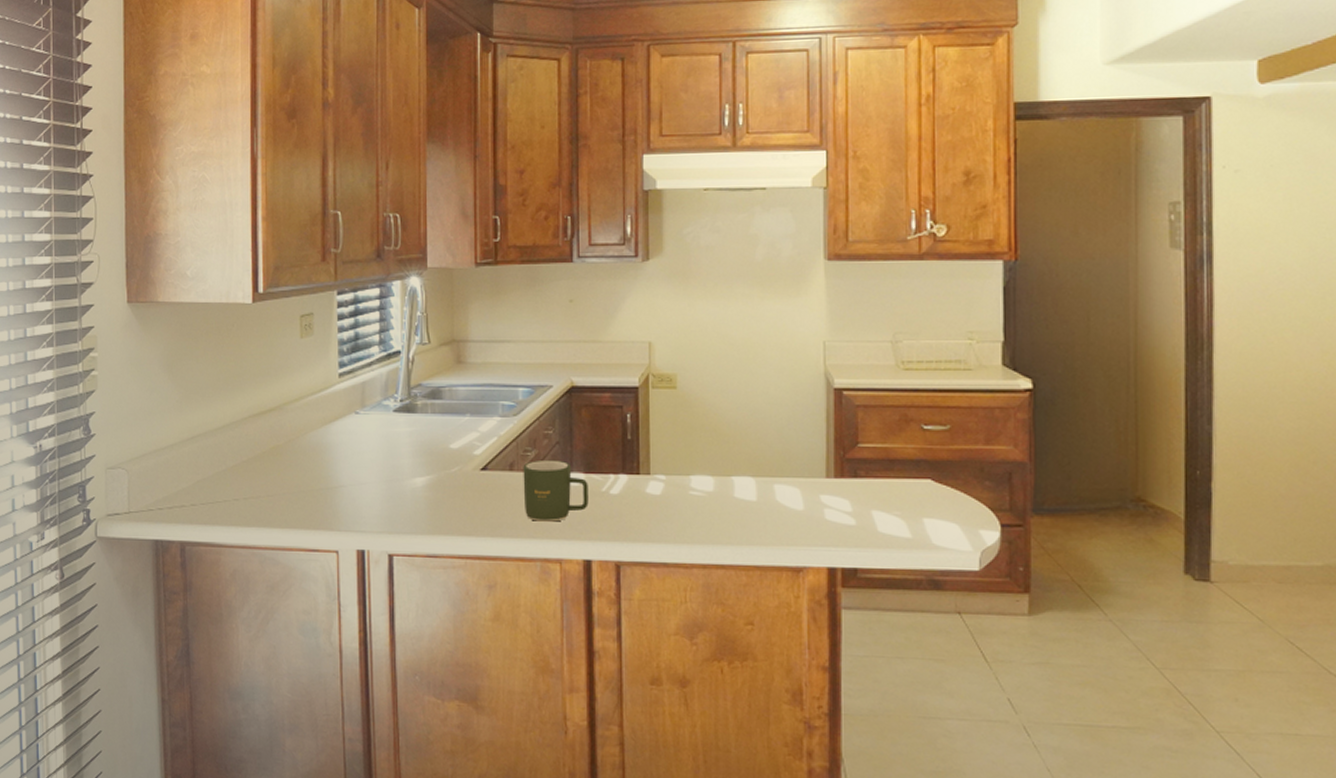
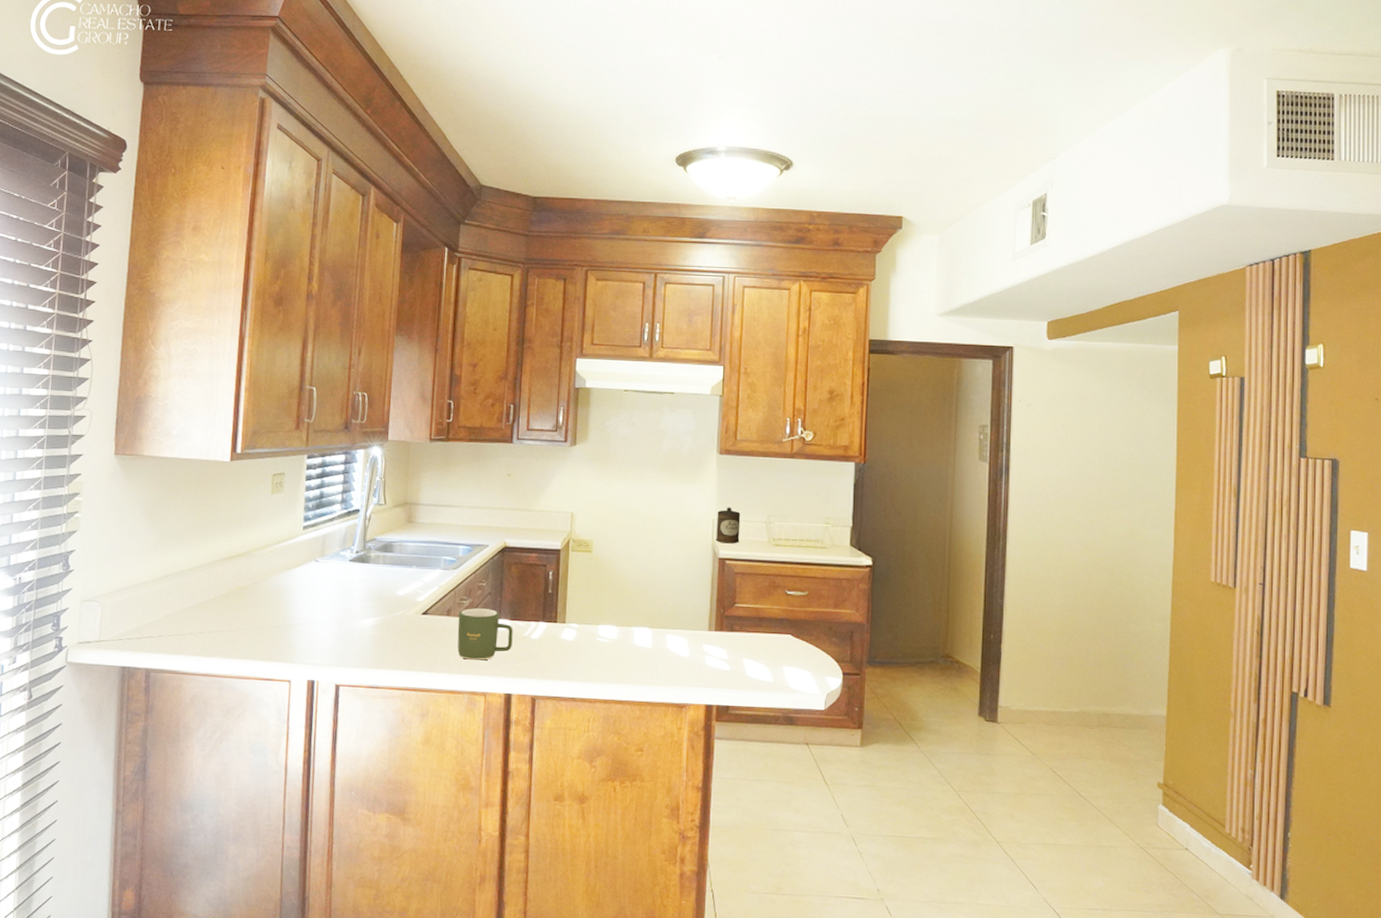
canister: none [829,325,859,370] -> present [716,507,741,544]

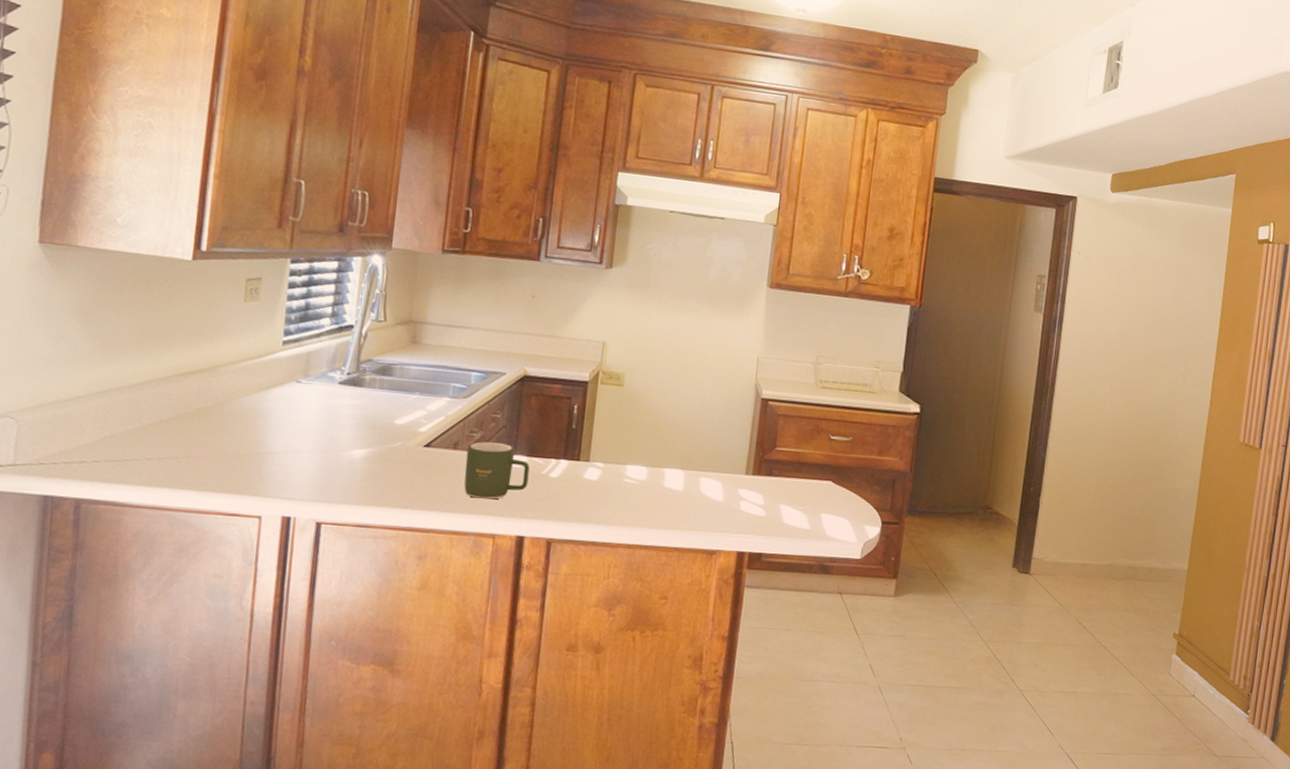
canister: present [716,507,741,544] -> none [760,345,788,384]

